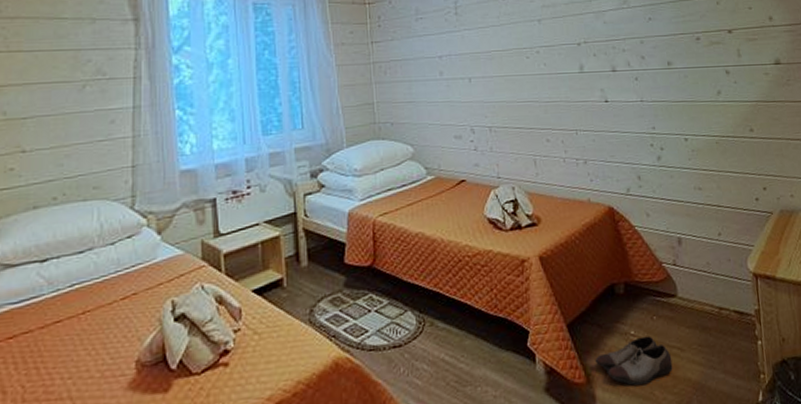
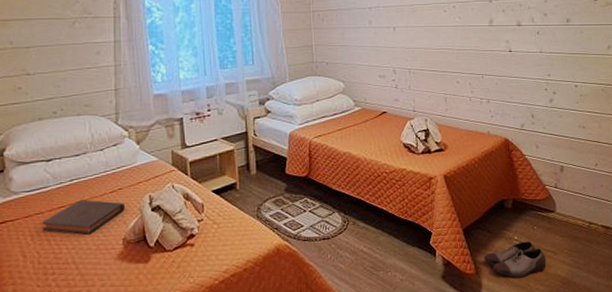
book: none [30,310,141,359] -> present [42,200,126,236]

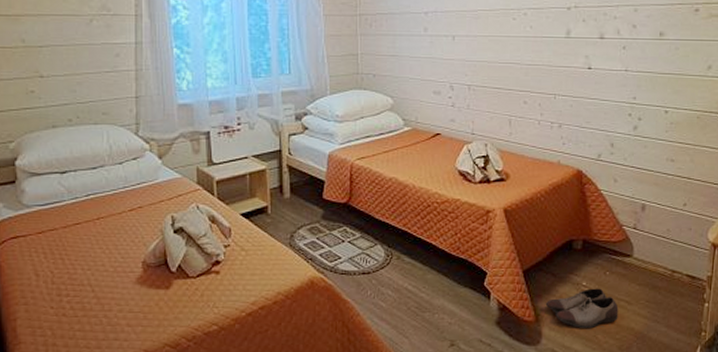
book: present [42,200,126,236] -> none [56,217,146,256]

